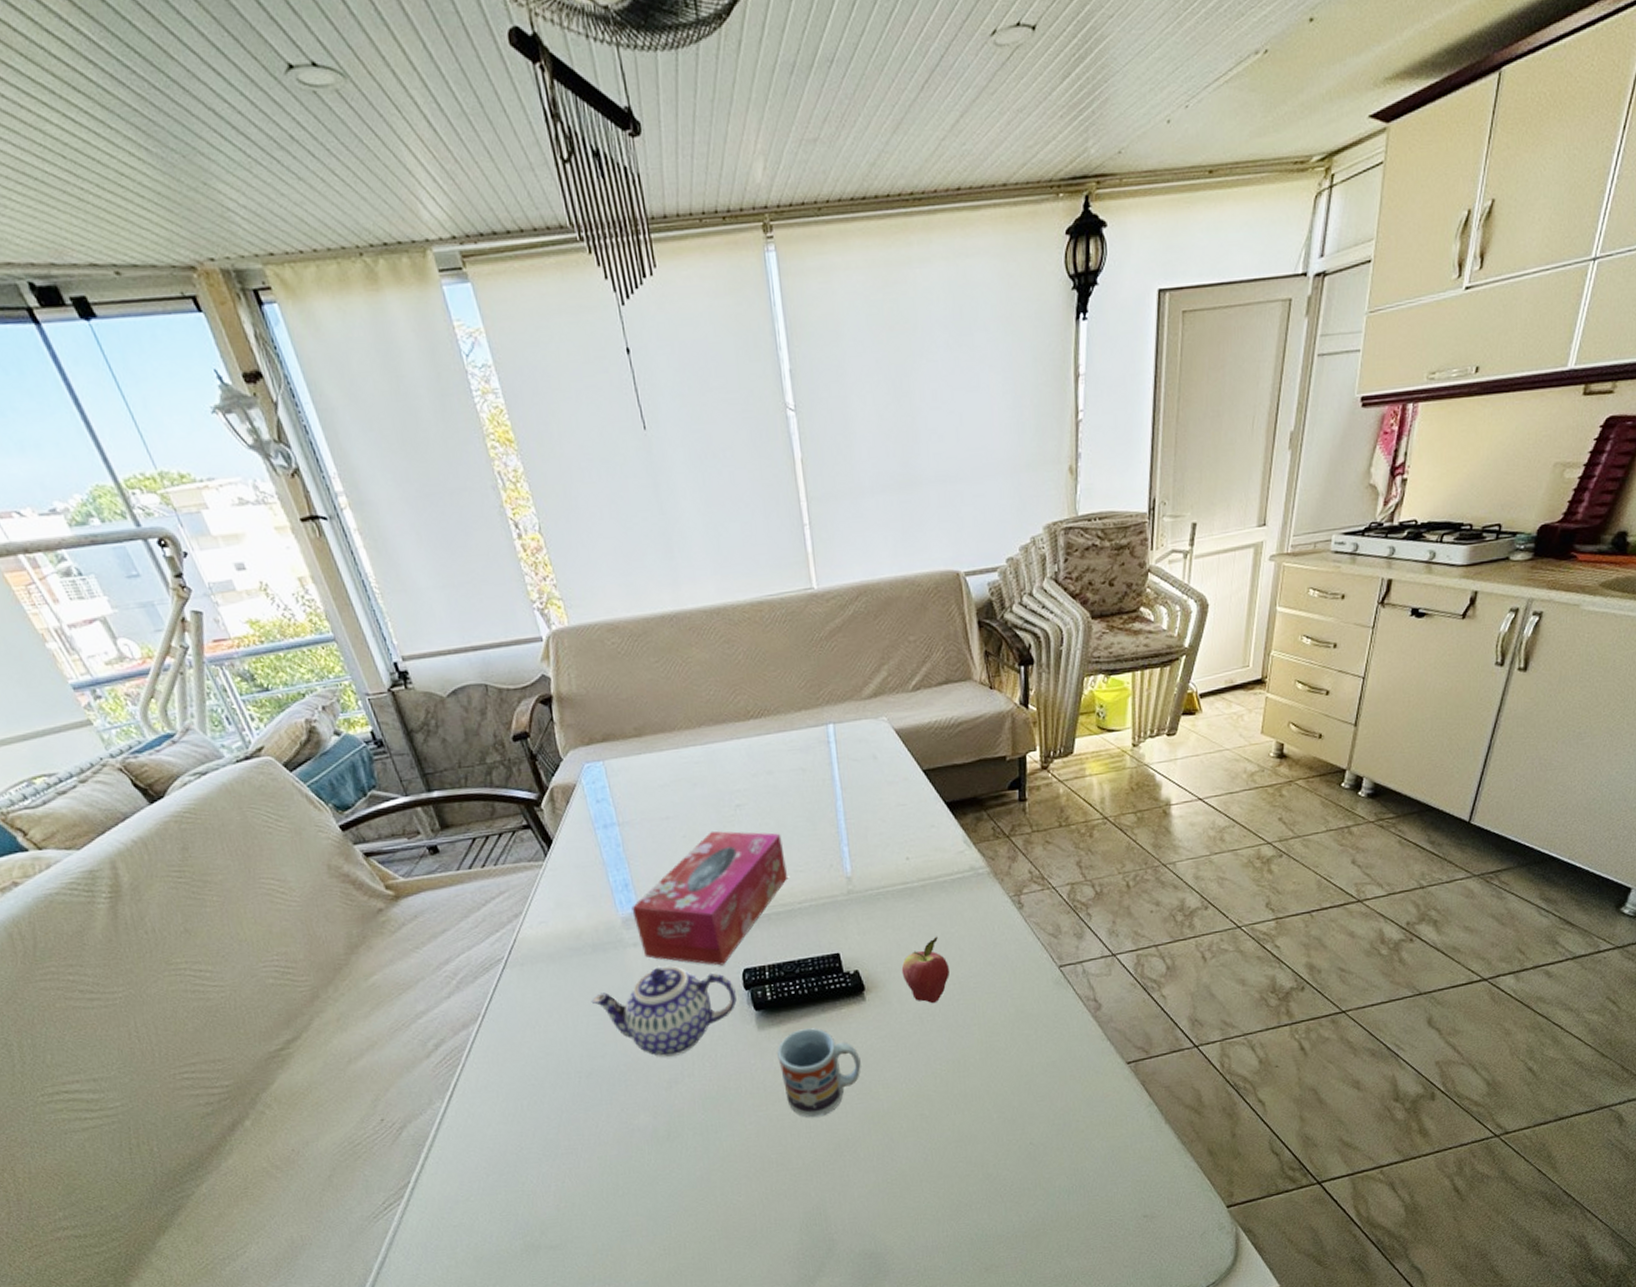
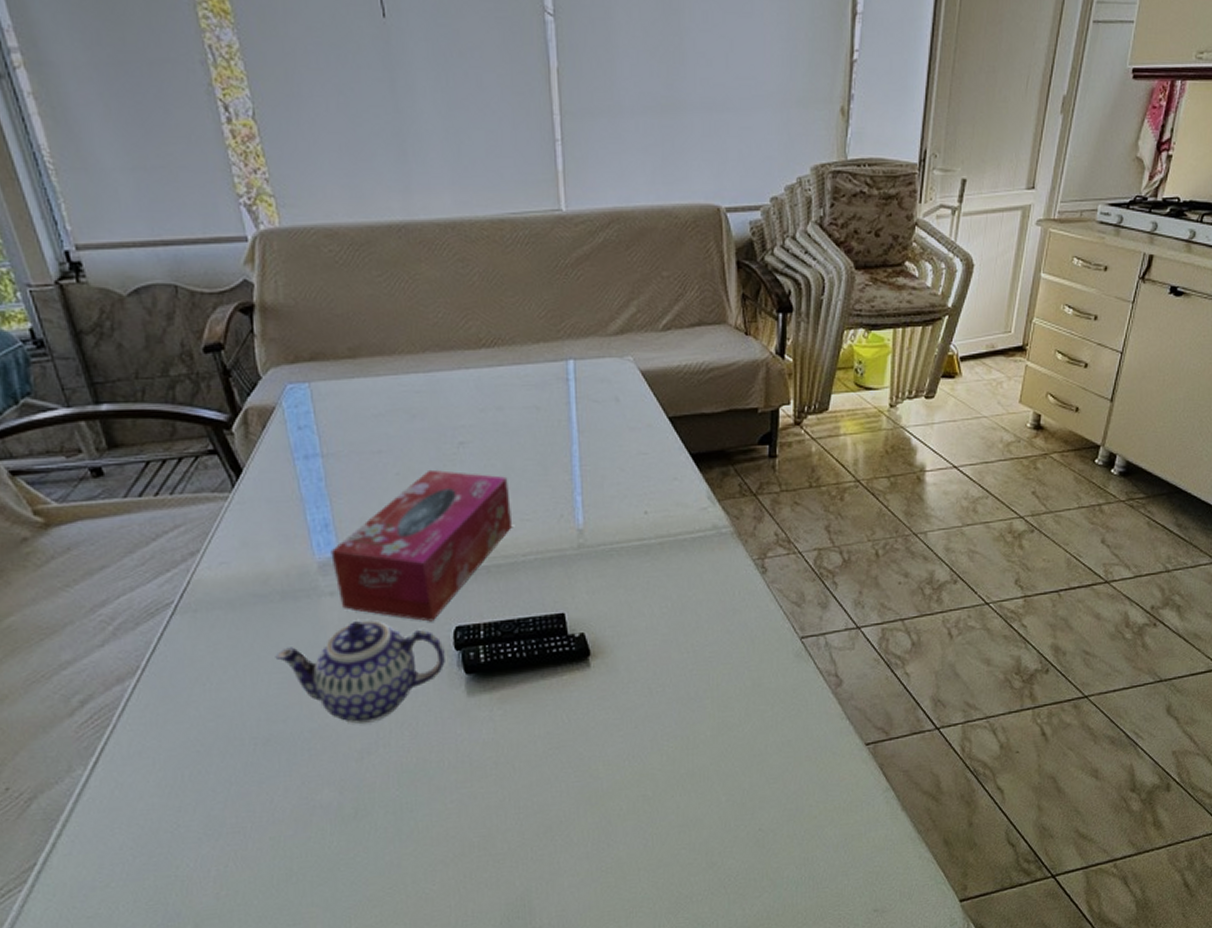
cup: present [777,1028,861,1117] -> none [488,695,581,796]
fruit: present [901,936,949,1004] -> none [632,599,683,673]

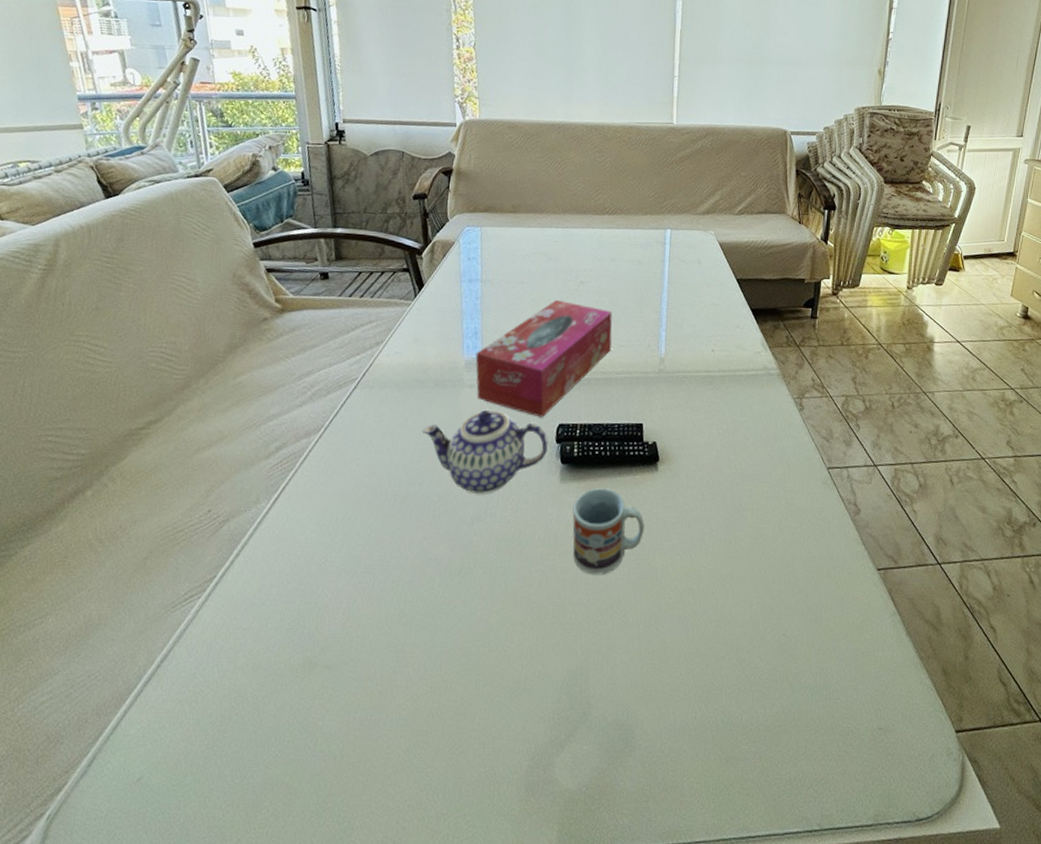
cup: none [488,695,581,796] -> present [572,488,645,574]

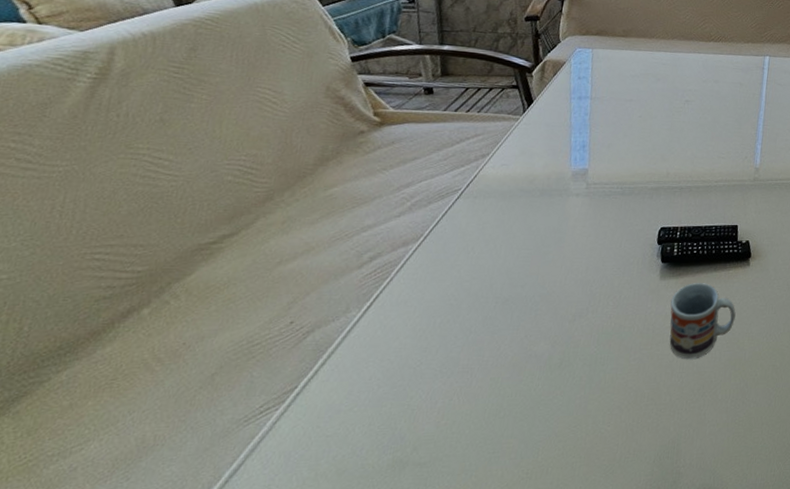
teapot: present [422,410,548,494] -> none [526,217,650,293]
tissue box: present [475,299,613,418] -> none [582,116,714,222]

